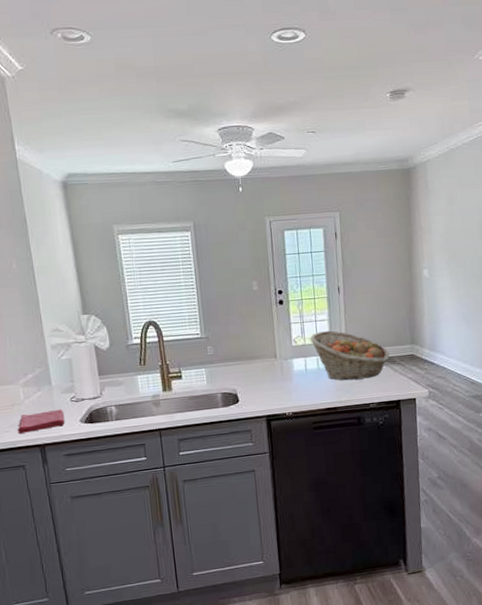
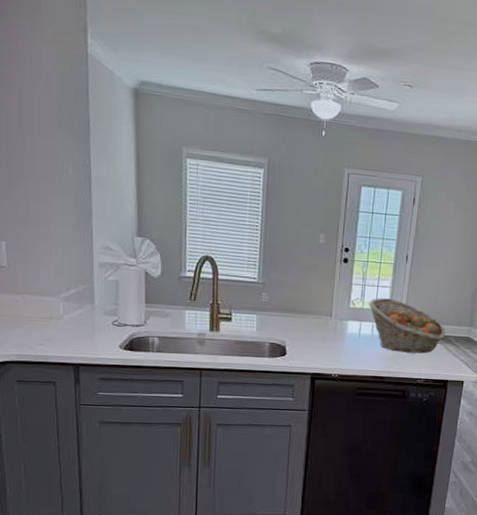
dish towel: present [17,408,65,434] -> none [52,330,104,349]

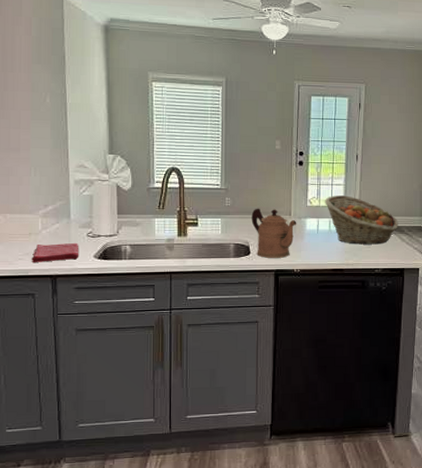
dish towel: none [52,330,104,349] -> present [31,242,79,262]
coffeepot: none [289,306,338,361] -> present [251,208,297,258]

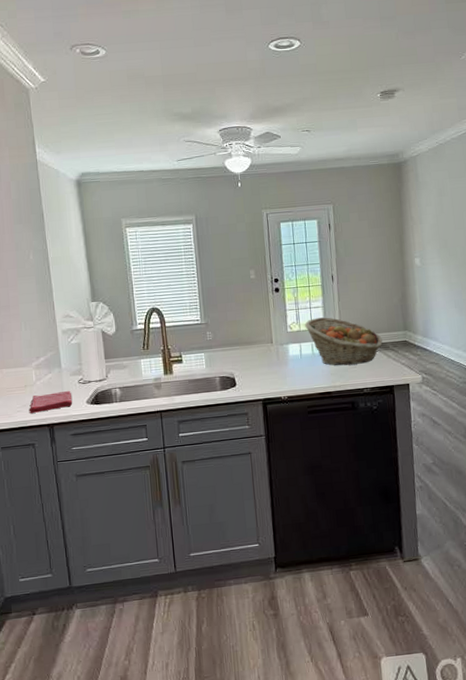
coffeepot: present [251,208,297,258] -> none [233,338,280,388]

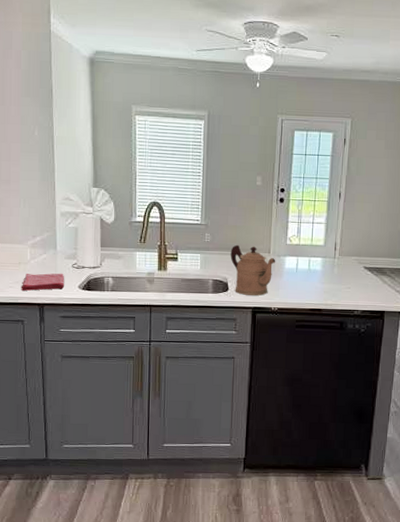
coffeepot: none [233,338,280,388] -> present [230,244,276,296]
fruit basket: present [305,317,383,366] -> none [305,234,381,286]

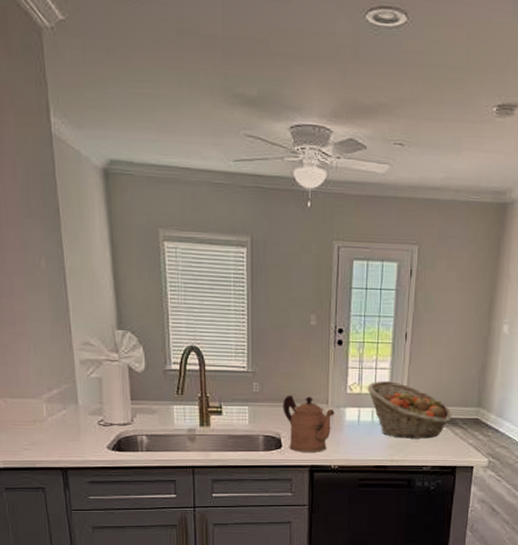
dish towel: present [21,273,65,291] -> none [38,431,91,453]
fruit basket: none [305,234,381,286] -> present [367,381,452,439]

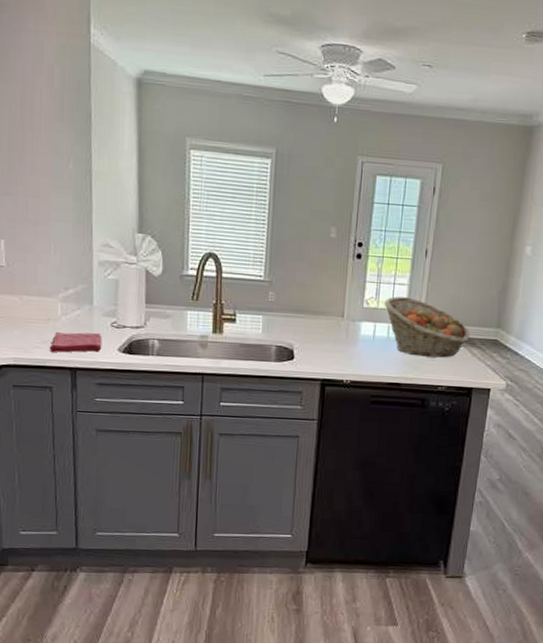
dish towel: none [38,431,91,453] -> present [49,332,102,353]
coffeepot: present [283,395,335,452] -> none [297,306,350,366]

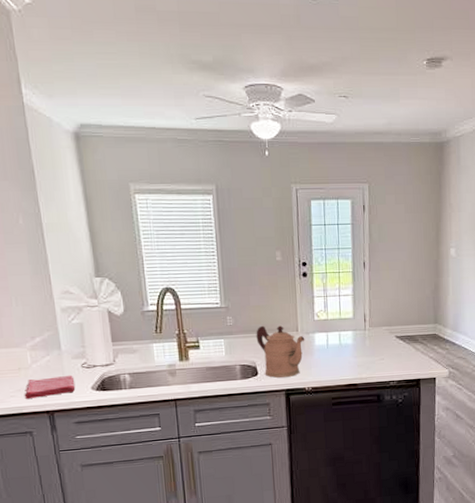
coffeepot: none [297,306,350,366] -> present [256,325,305,378]
fruit basket: present [384,296,470,358] -> none [333,306,412,357]

